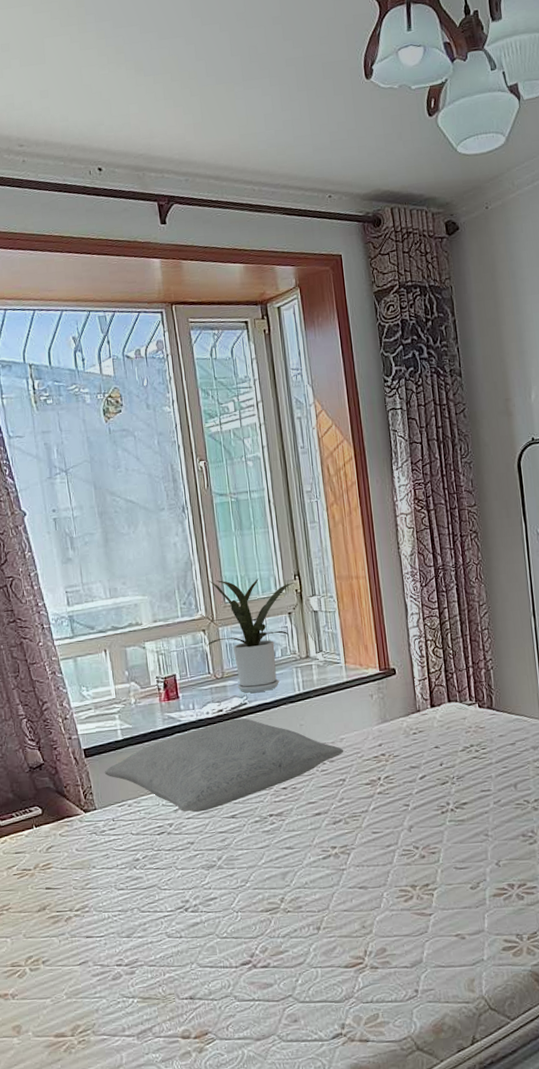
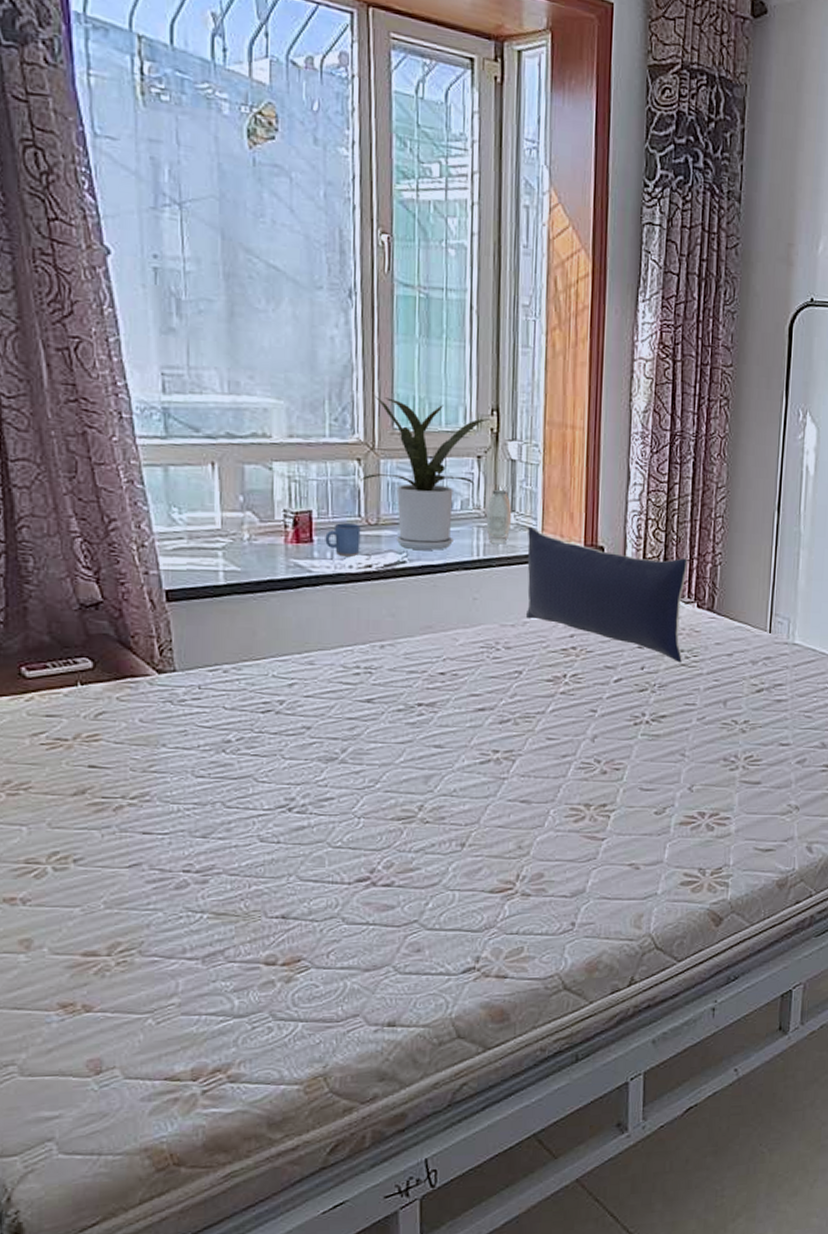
pillow: present [104,718,344,813] -> none [192,579,526,691]
mug: none [187,679,213,706] -> present [325,523,361,556]
vase: none [300,635,321,680] -> present [486,489,512,545]
pillow: none [334,661,473,756] -> present [526,526,688,662]

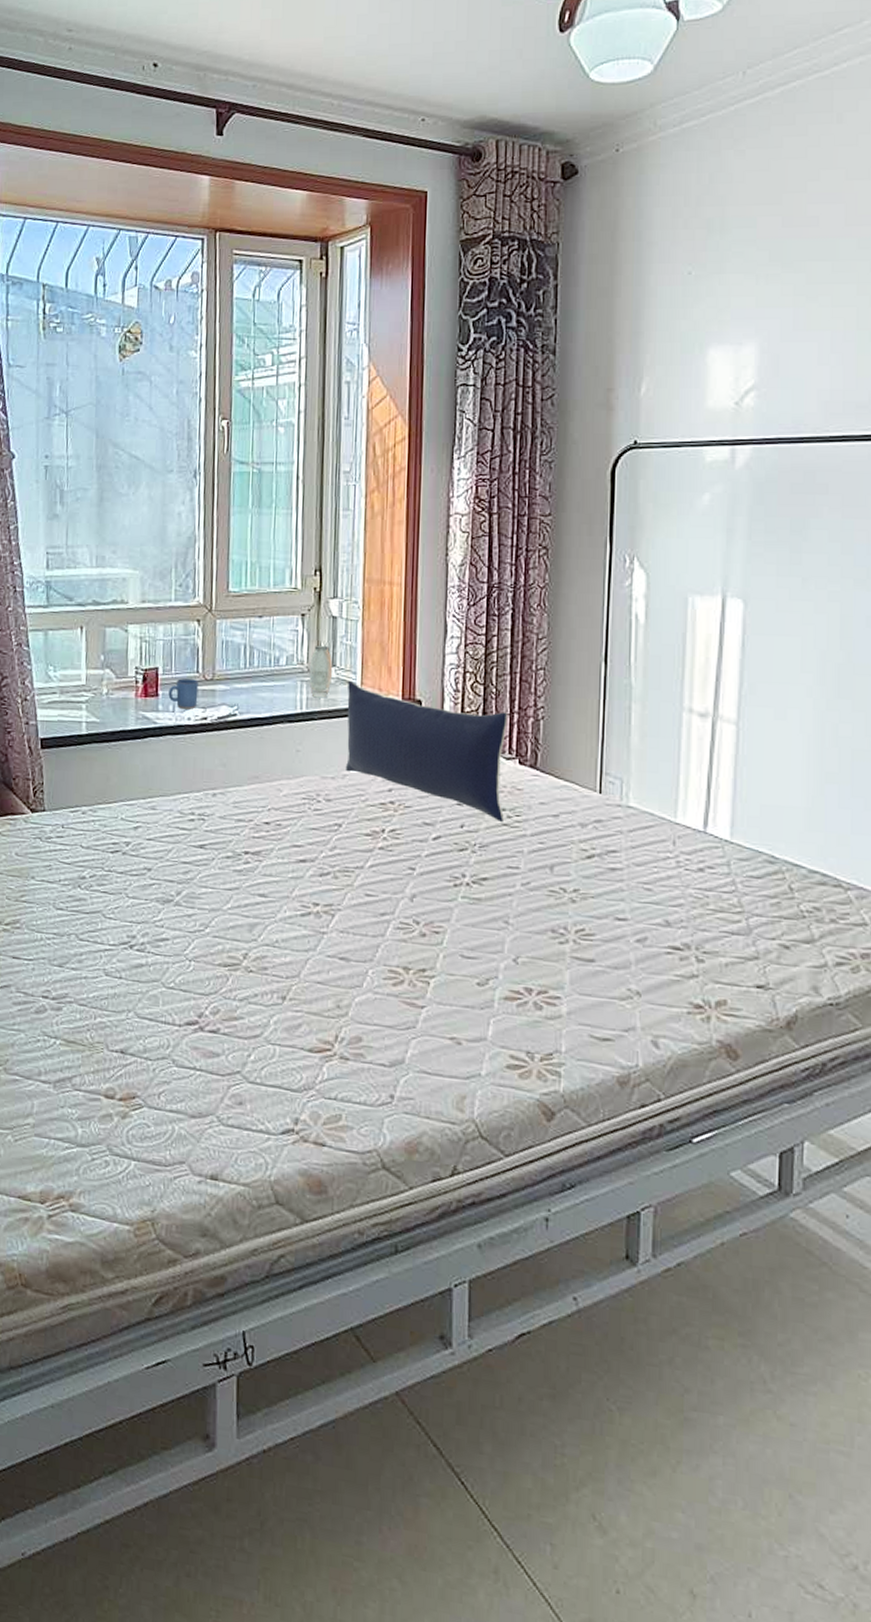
house plant: present [360,395,490,550] -> none [199,562,313,704]

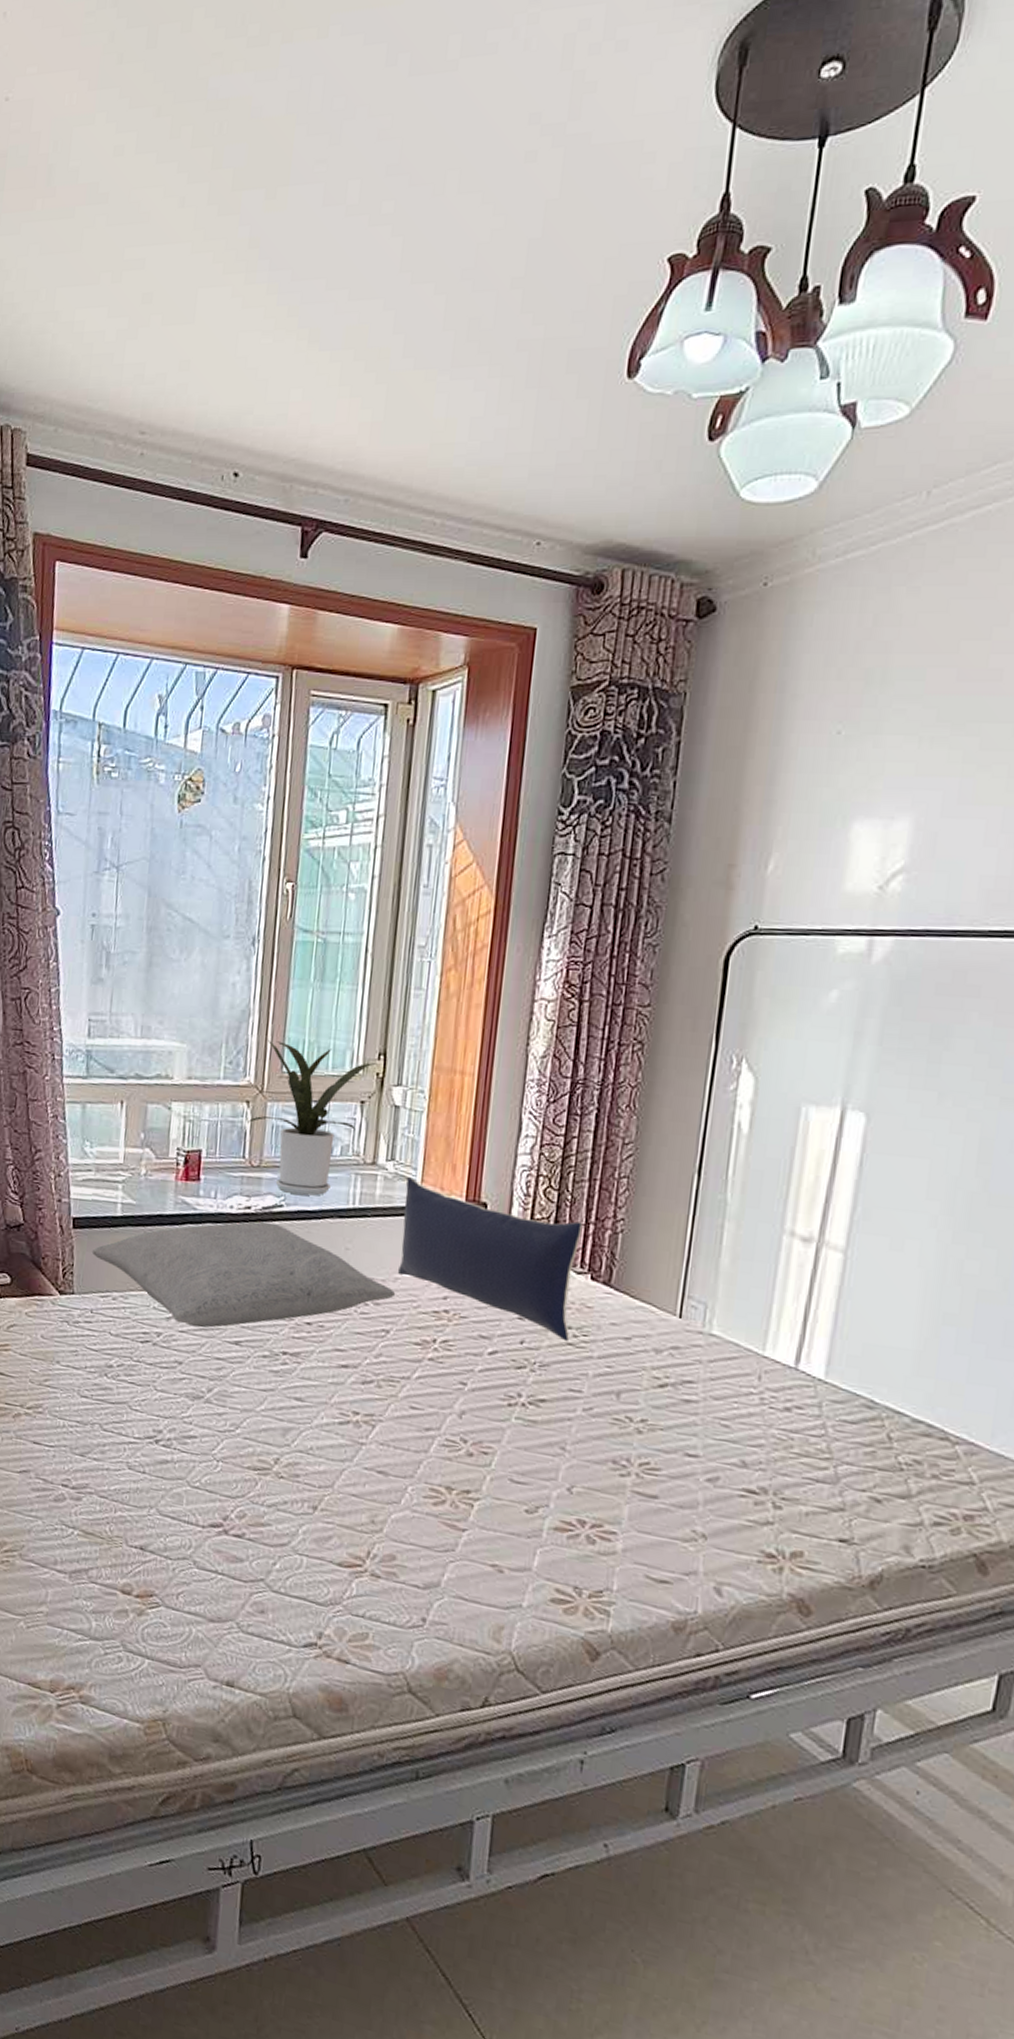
pillow: none [60,730,345,835] -> present [91,1221,396,1328]
mug: present [168,678,199,709] -> none [211,1163,244,1197]
house plant: none [199,562,313,704] -> present [247,1039,376,1196]
vase: present [309,645,333,698] -> none [364,1136,392,1194]

